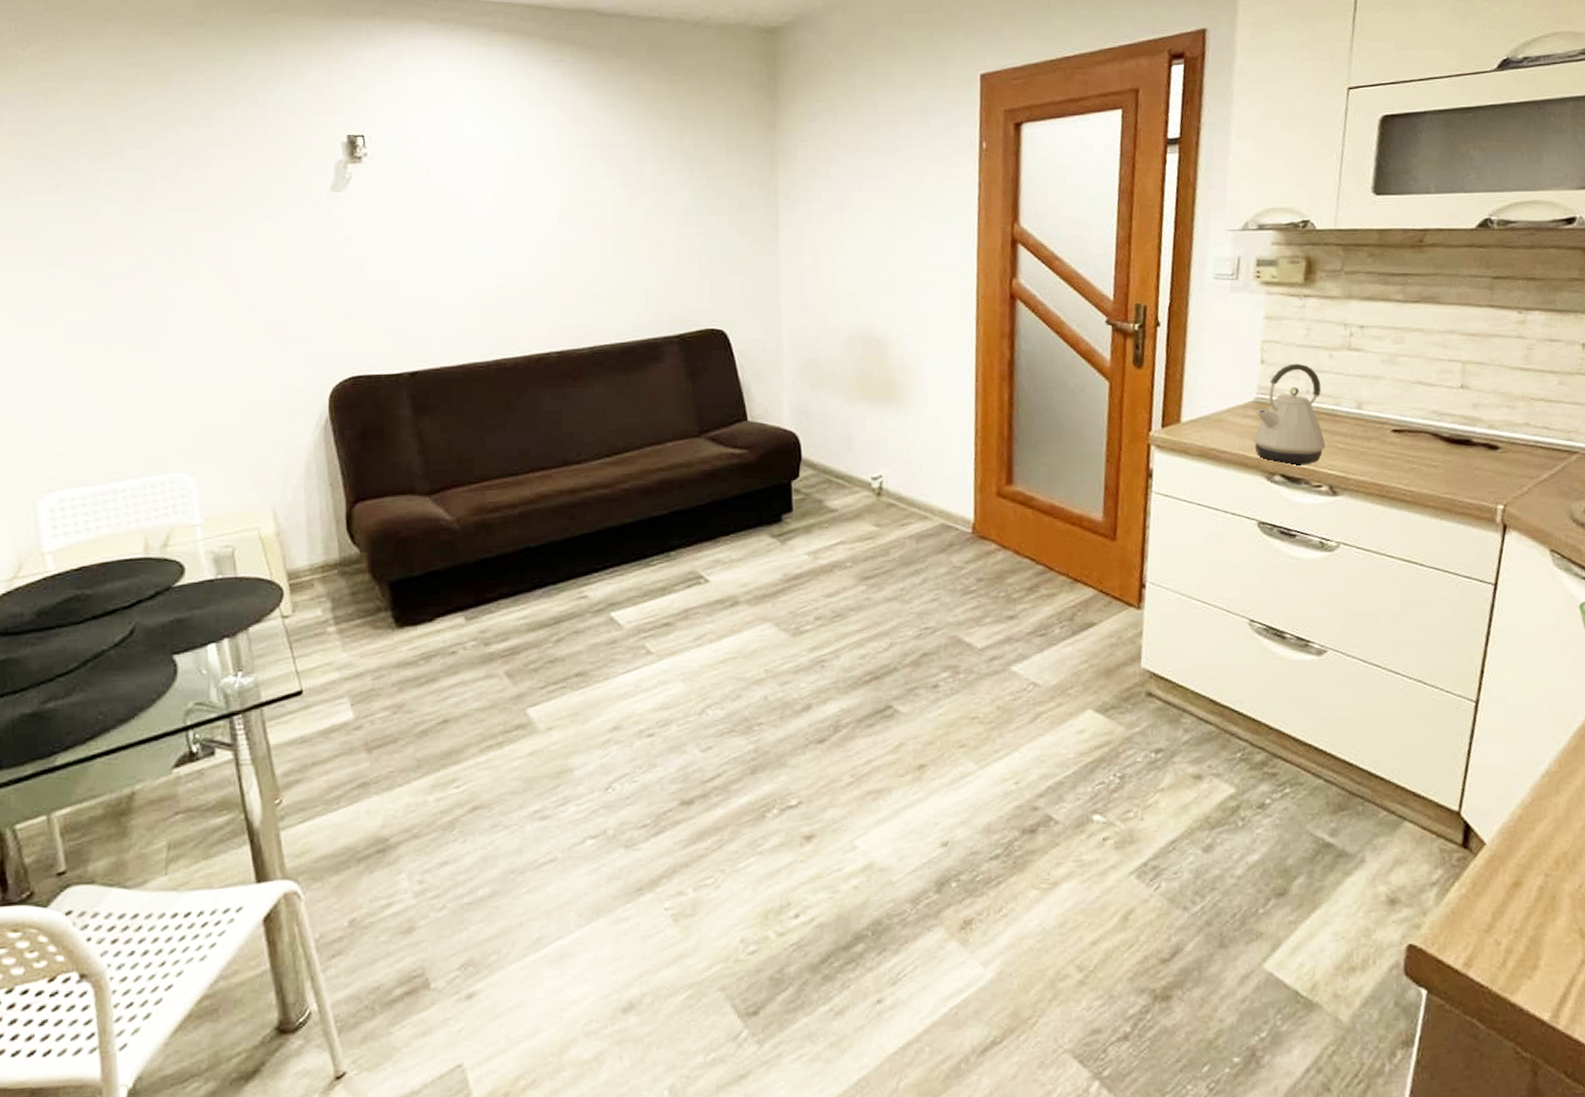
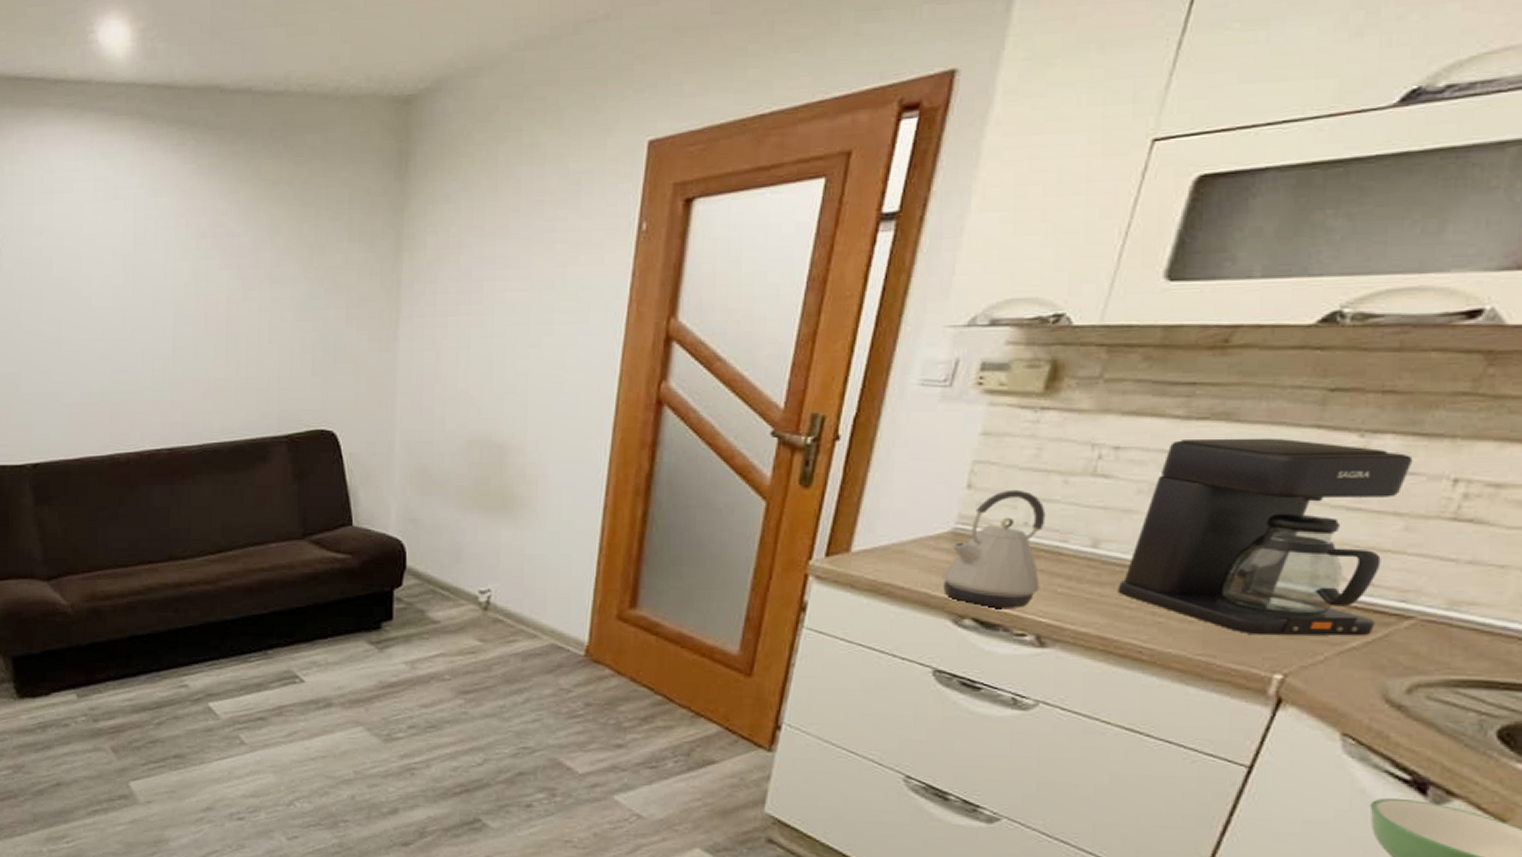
coffee maker: none [1380,315,1555,474] -> present [1117,438,1413,636]

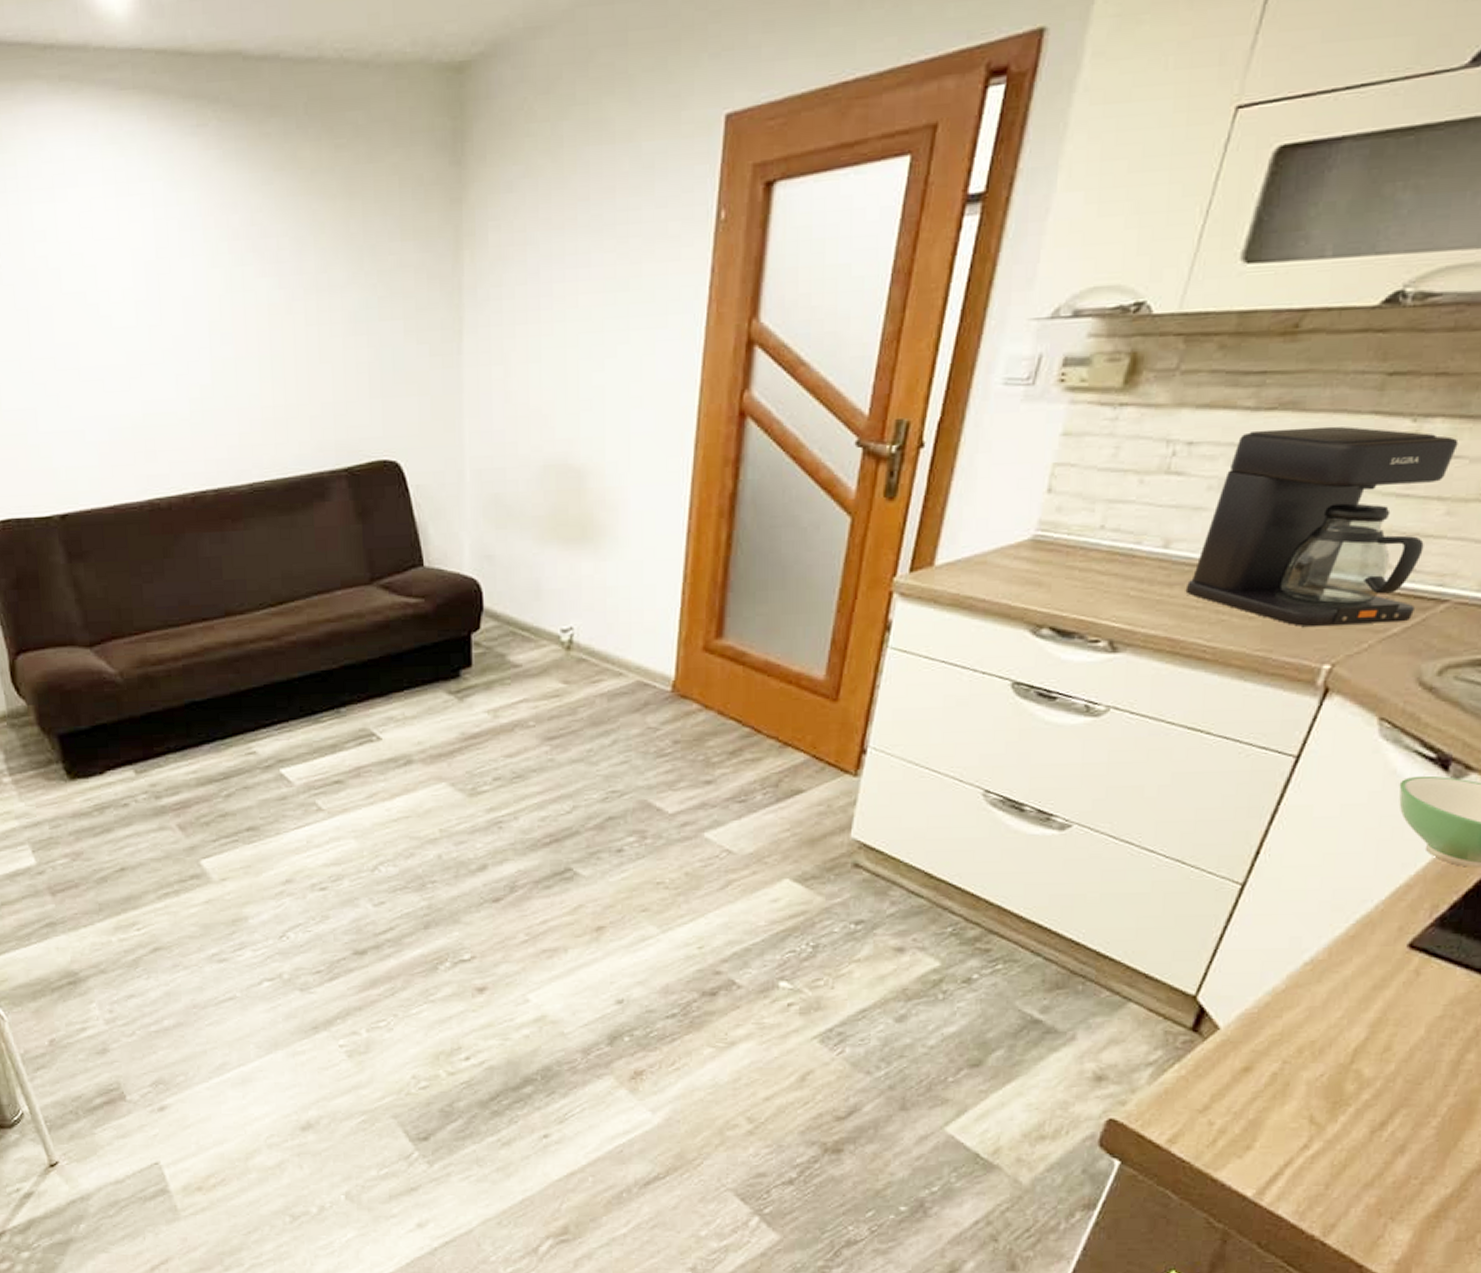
kettle: present [942,489,1046,610] -> none [1022,491,1122,617]

